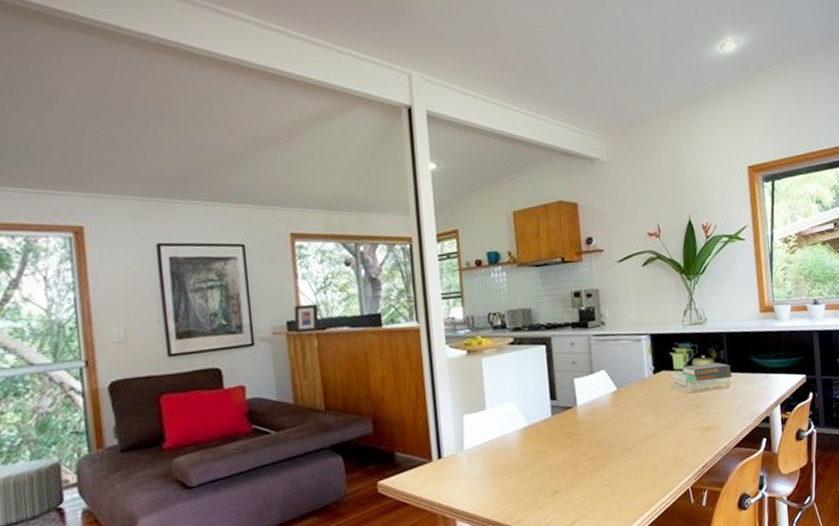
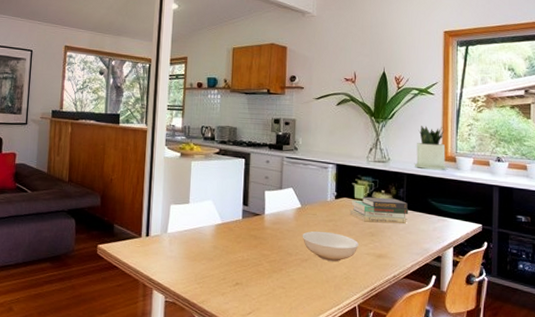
picture frame: present [294,304,320,334] -> none [56,99,76,121]
bowl: none [622,412,684,445] -> present [302,230,359,261]
planter: none [732,275,766,325] -> present [414,126,447,171]

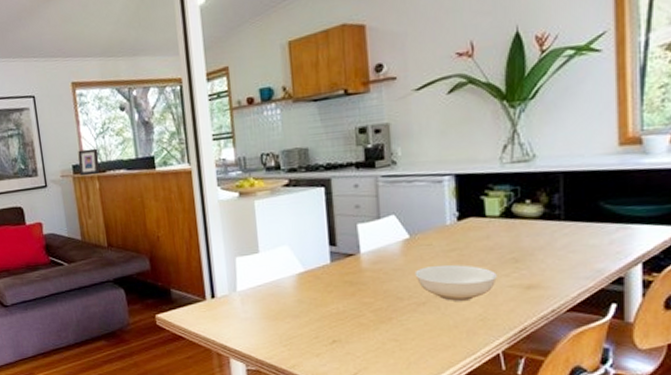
picture frame: none [56,99,76,121] -> present [78,148,100,176]
books: present [349,196,409,225] -> none [480,208,570,246]
planter: present [414,126,447,171] -> none [574,97,628,162]

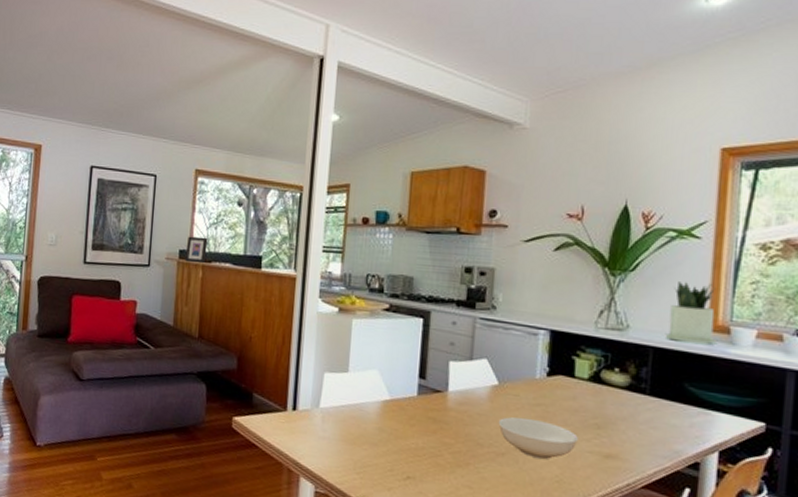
planter: none [574,97,628,162] -> present [665,282,716,345]

